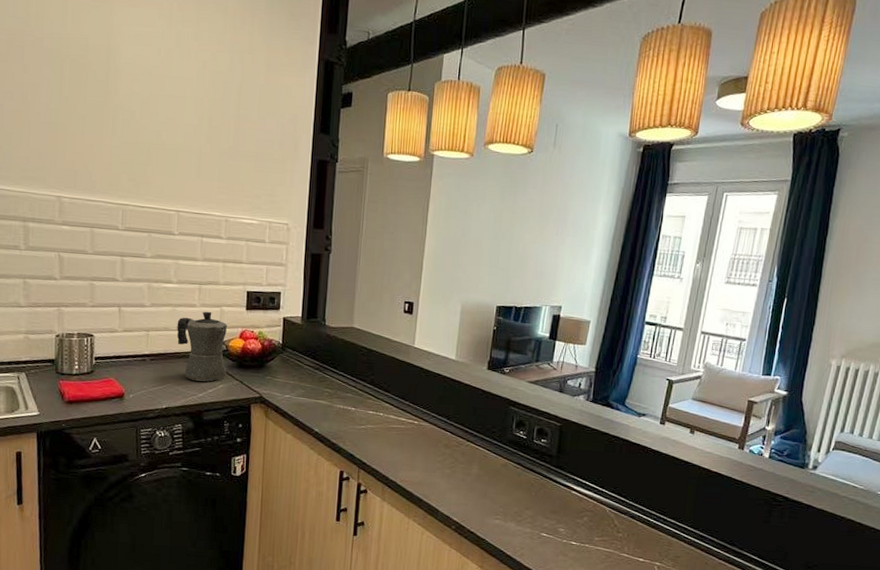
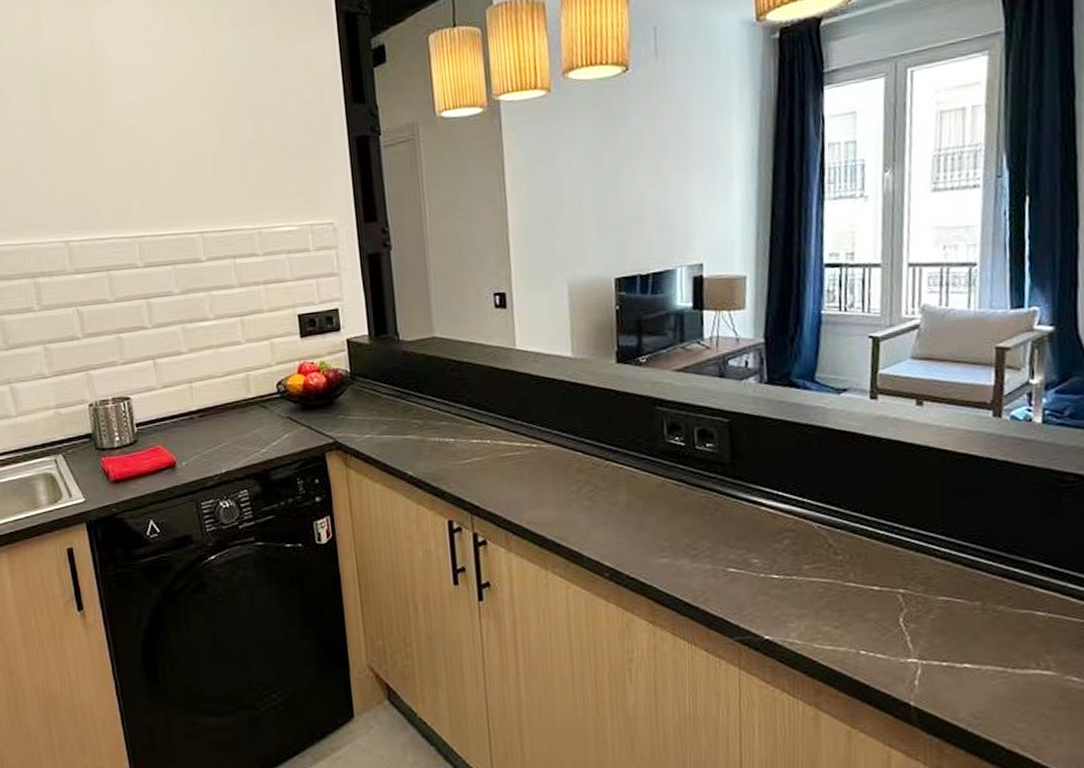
moka pot: present [177,311,228,382] -> none [222,346,290,434]

